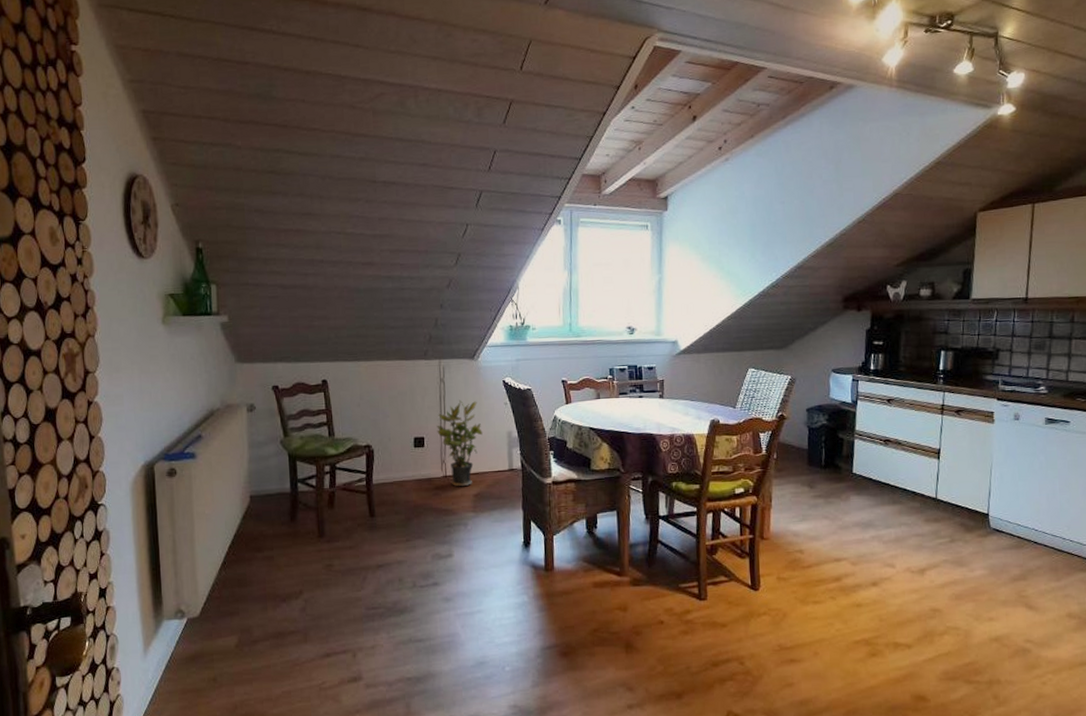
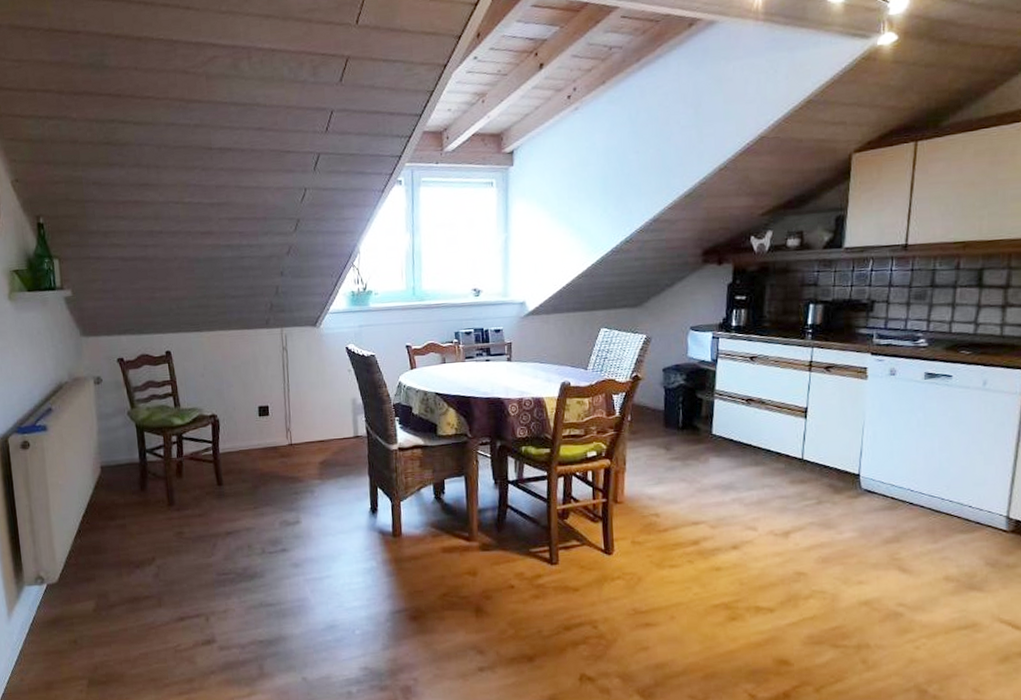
potted plant: present [437,399,483,487] -> none [281,367,327,455]

